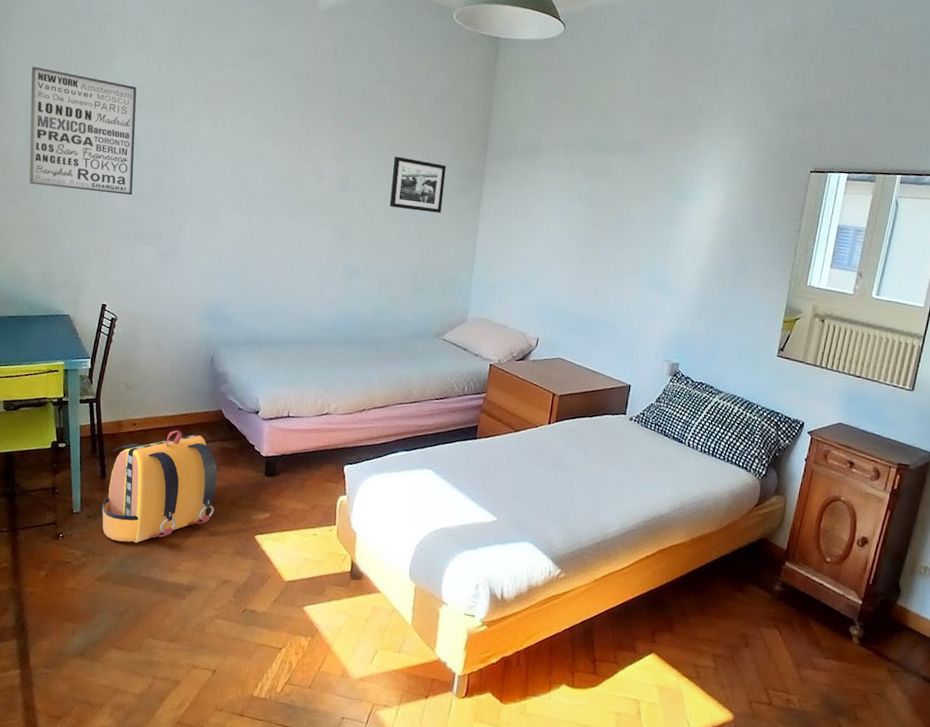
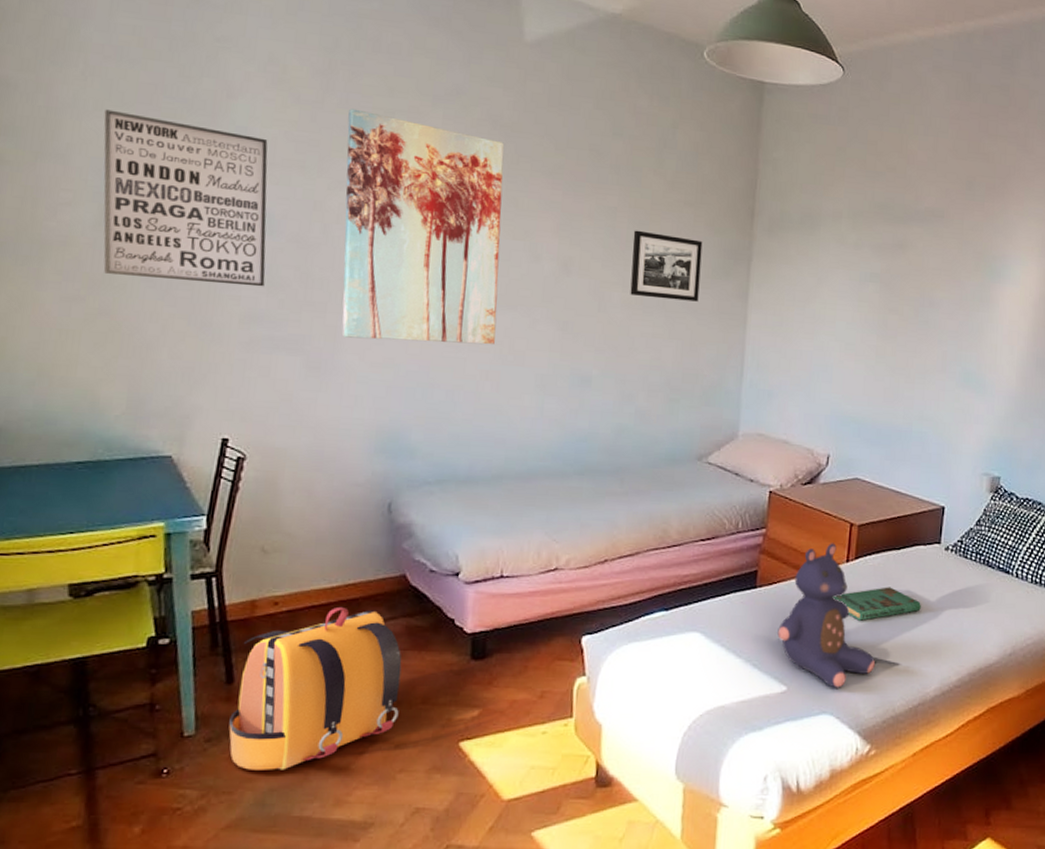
wall art: none [183,63,301,242] -> present [341,108,505,345]
teddy bear: none [491,408,568,523] -> present [777,543,875,688]
book: none [536,446,607,472] -> present [832,587,921,621]

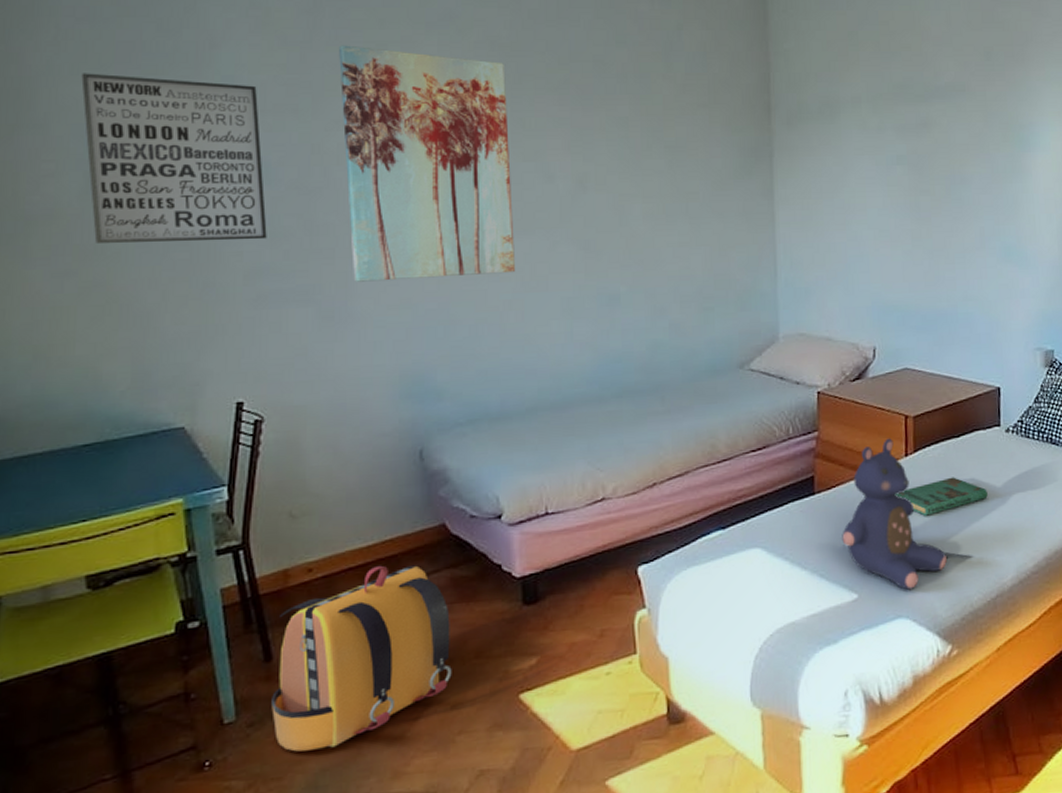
picture frame: present [630,230,703,302] -> none [648,138,723,206]

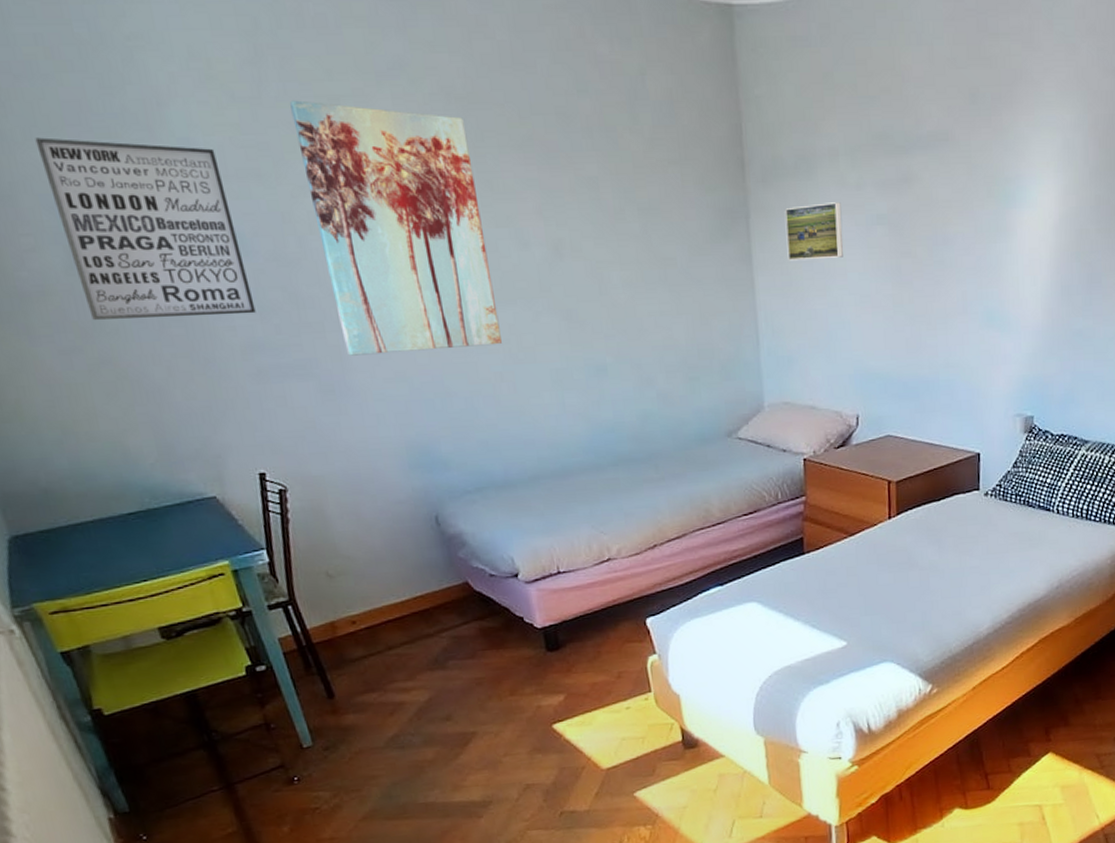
backpack: present [271,565,452,752] -> none [334,618,492,770]
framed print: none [807,144,864,197] -> present [785,202,843,261]
teddy bear: present [842,438,947,590] -> none [831,502,928,638]
book: present [895,477,988,516] -> none [879,537,966,573]

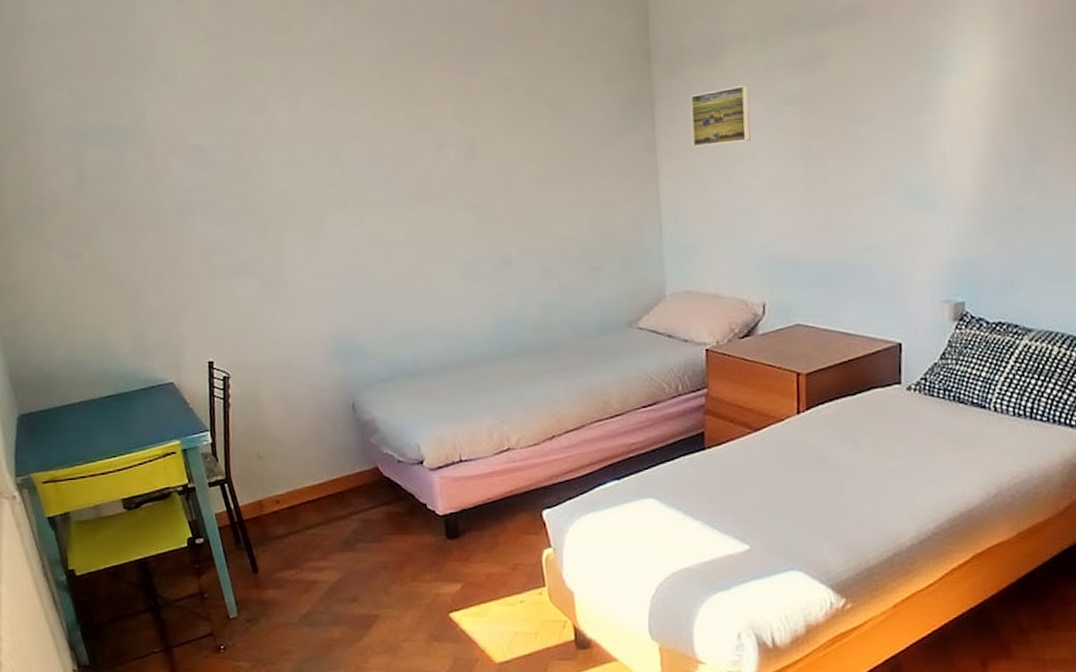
wall art: present [35,137,256,320] -> none [60,78,214,229]
wall art: present [290,100,502,356] -> none [251,31,417,255]

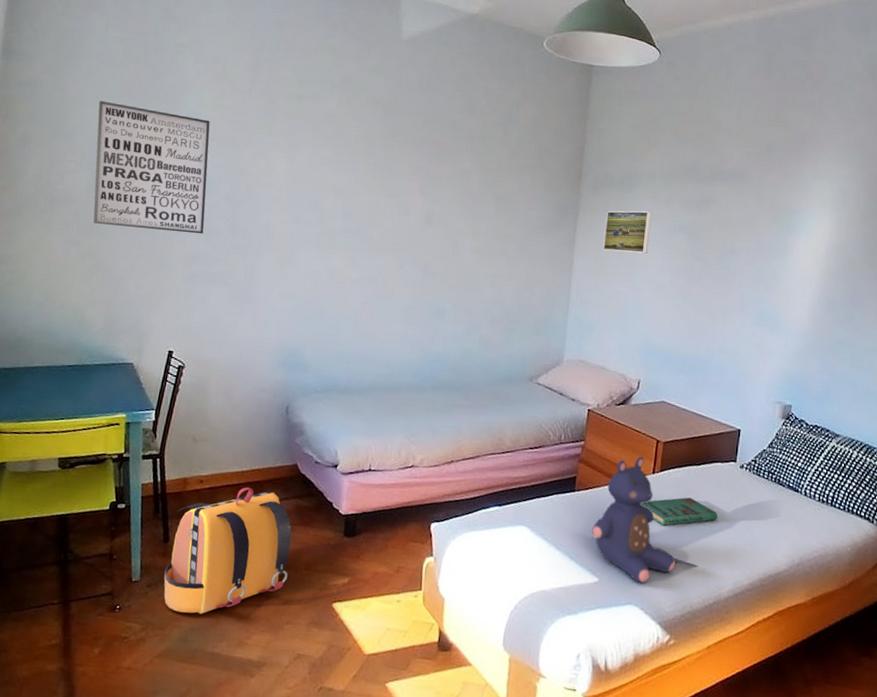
wall art: none [60,78,214,229] -> present [93,100,210,234]
backpack: none [260,500,394,644] -> present [163,487,292,614]
teddy bear: none [733,395,841,544] -> present [592,456,676,583]
book: none [786,435,886,474] -> present [639,497,718,526]

